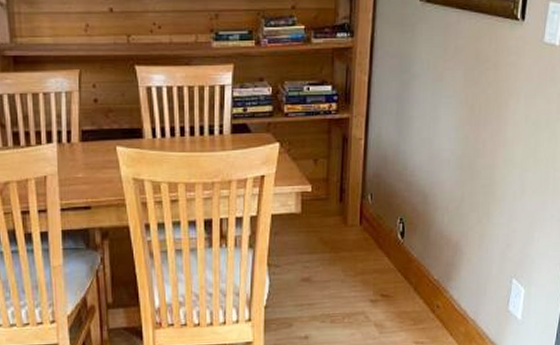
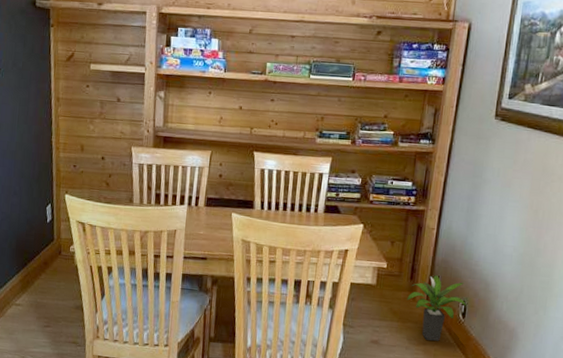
potted plant: none [338,193,405,269] -> present [407,275,467,341]

